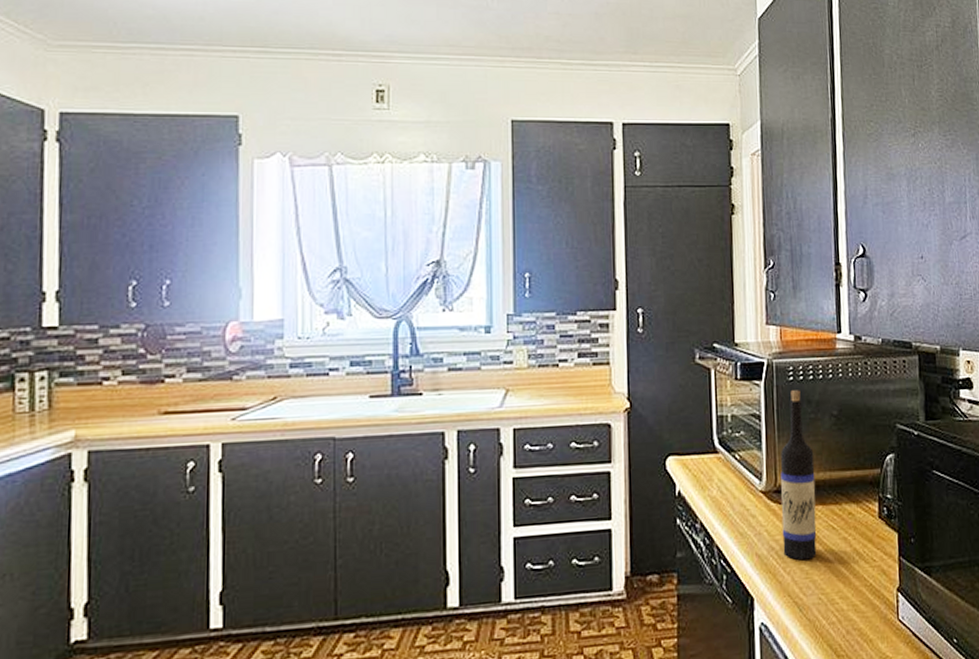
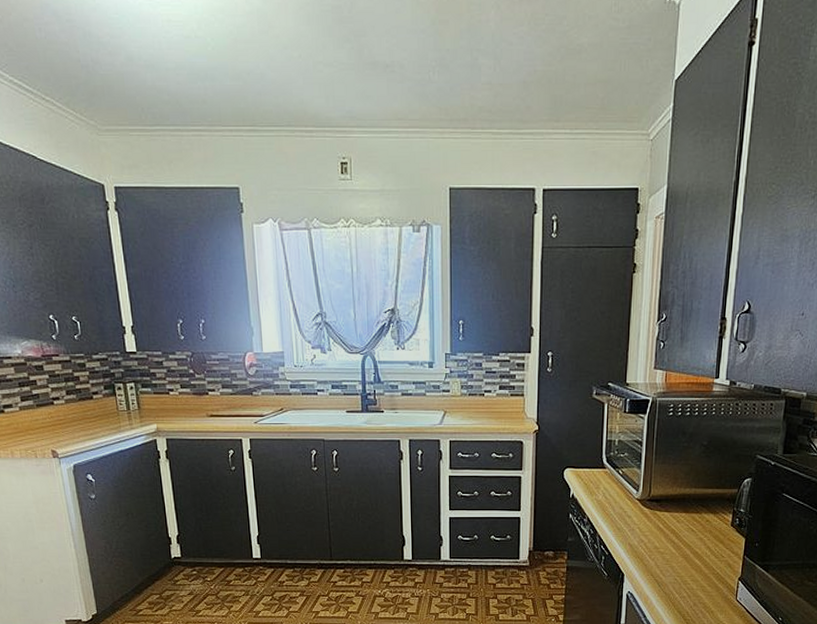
wine bottle: present [780,390,817,561] -> none [650,423,683,552]

